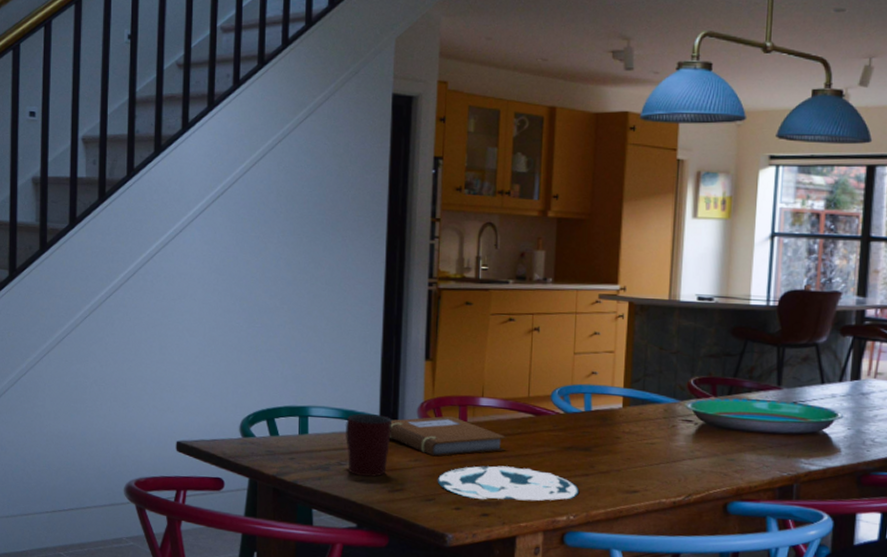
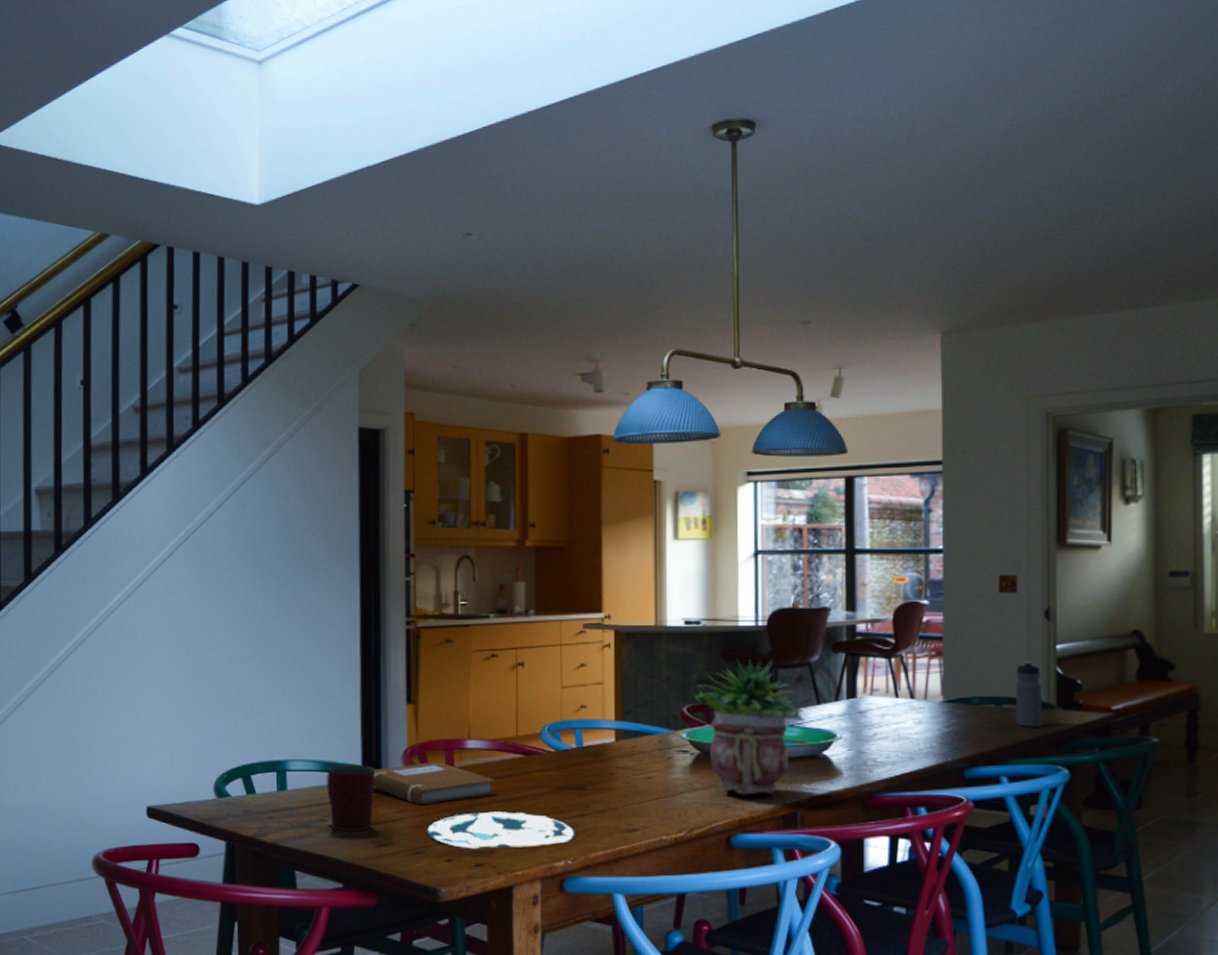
potted plant: none [701,334,809,466] -> present [694,657,806,795]

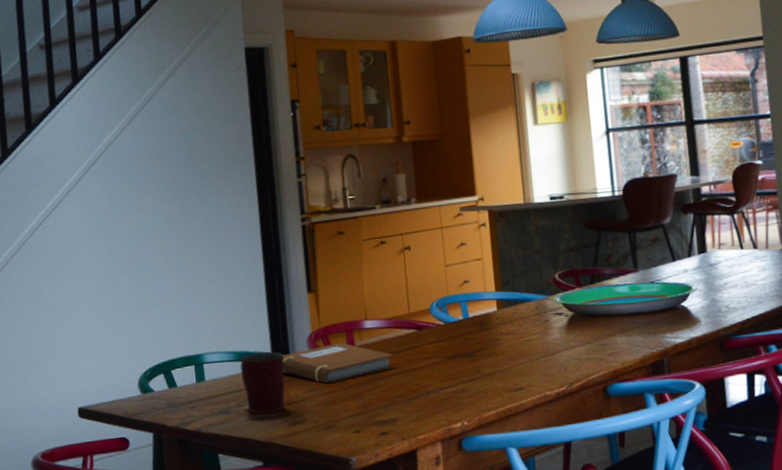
plate: present [426,811,577,848] -> none [334,382,470,420]
potted plant: present [694,657,806,795] -> none [563,225,664,349]

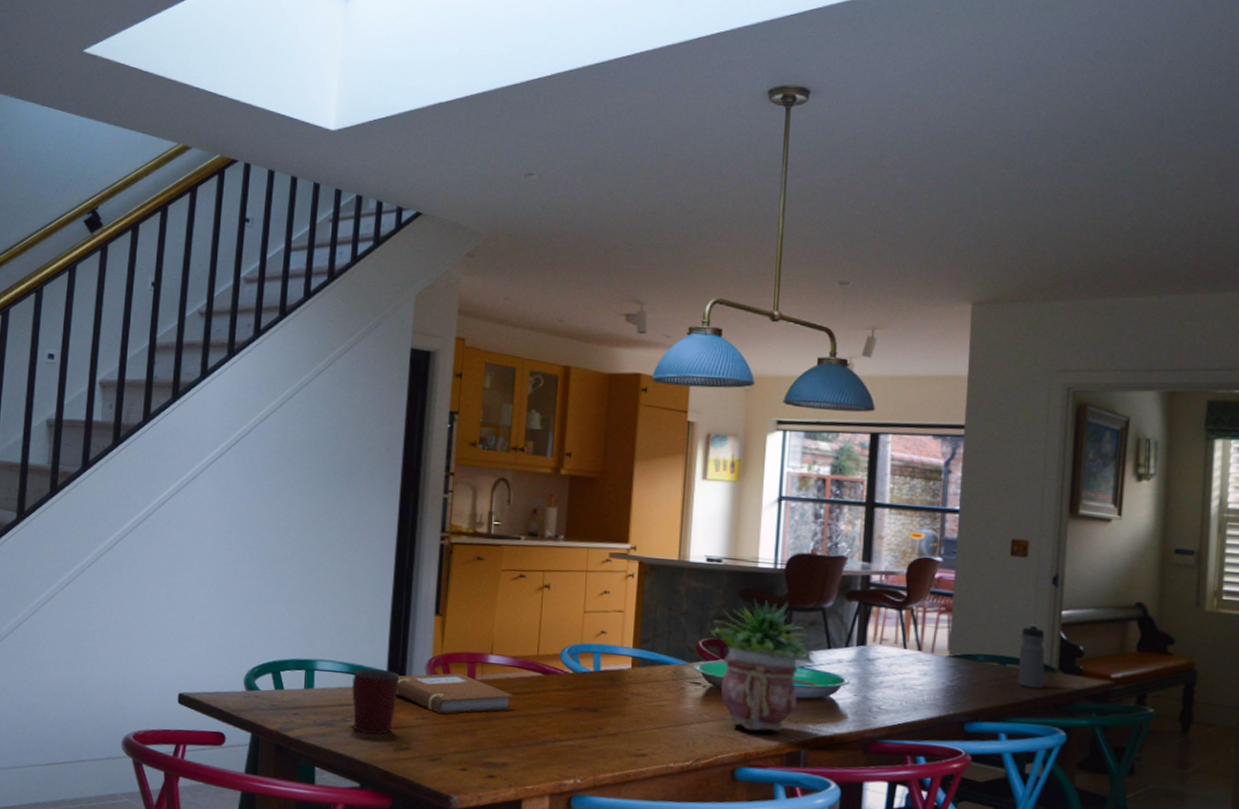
potted plant: none [563,225,664,349] -> present [710,597,816,731]

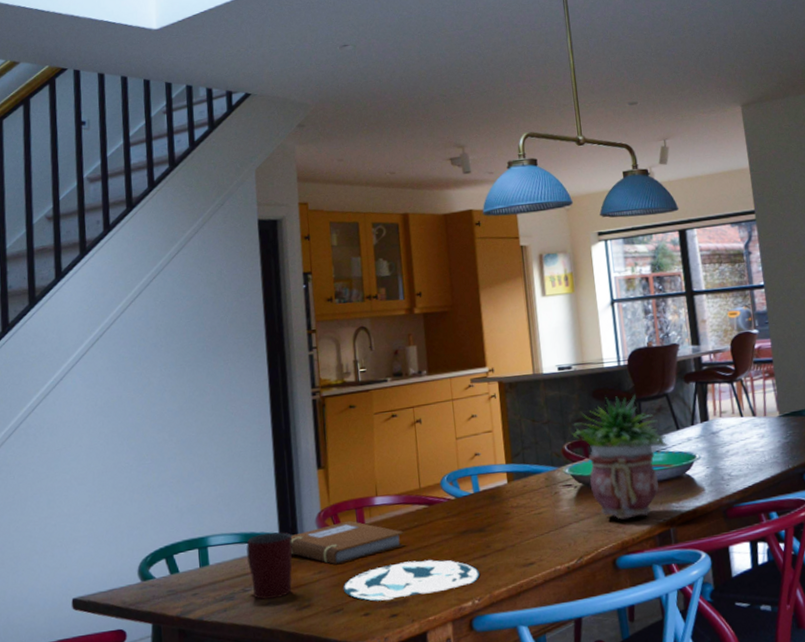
plate: none [443,725,587,763] -> present [343,560,481,602]

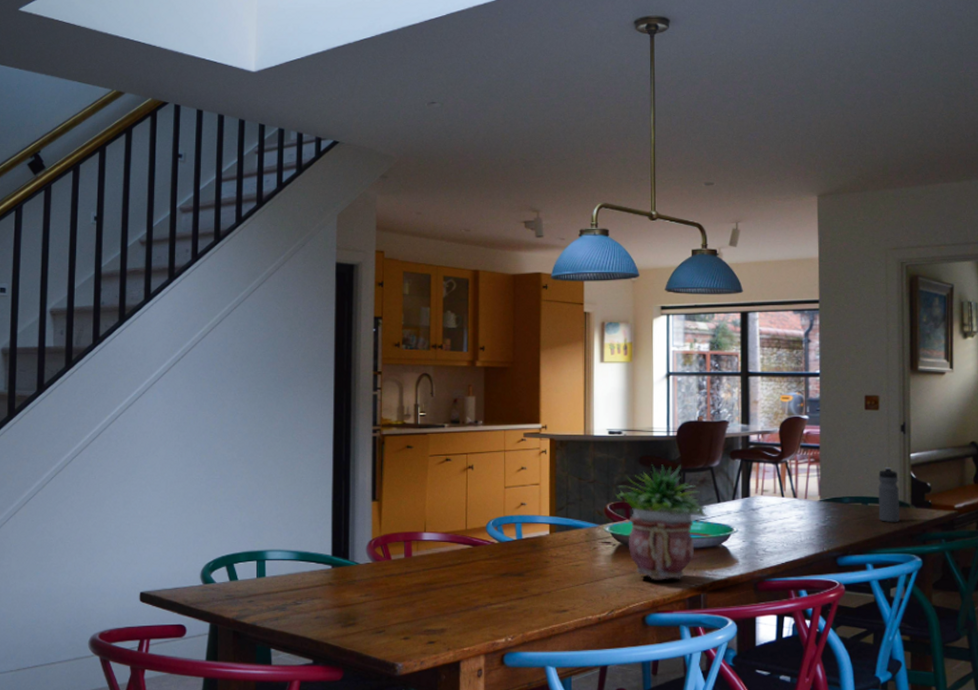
mug: present [245,532,293,600] -> none [300,555,343,613]
notebook: present [290,520,404,565] -> none [342,551,448,590]
plate: present [343,560,481,602] -> none [386,595,516,627]

